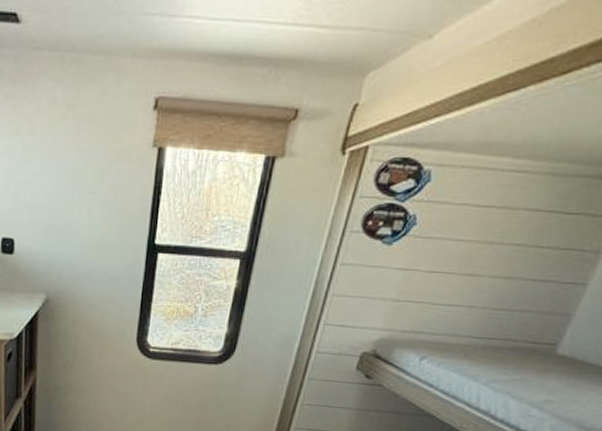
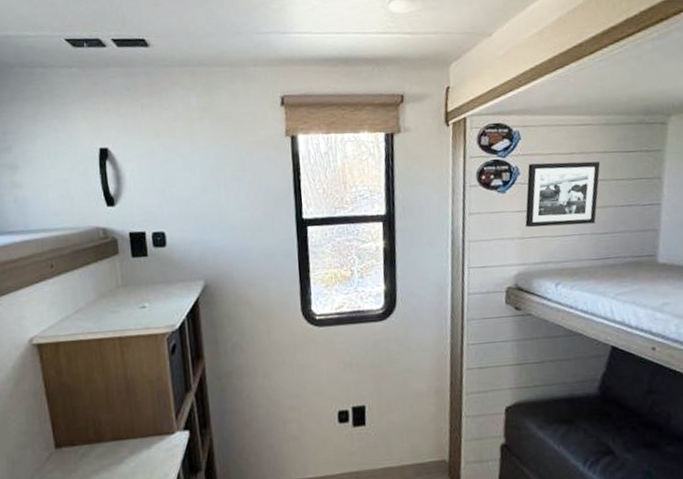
picture frame: none [405,214,525,296] -> present [525,161,601,228]

